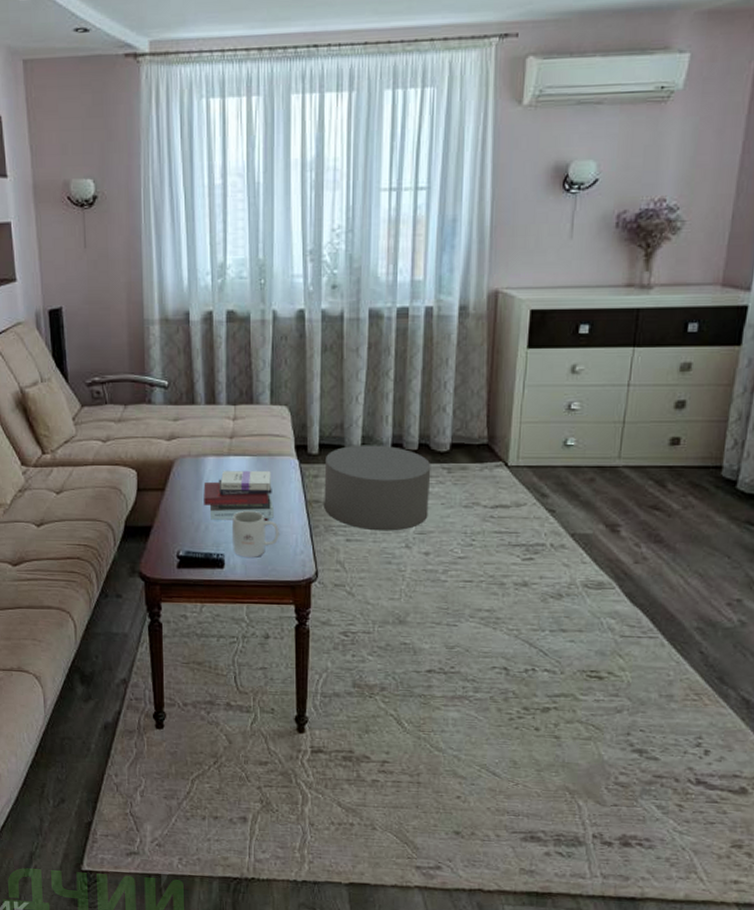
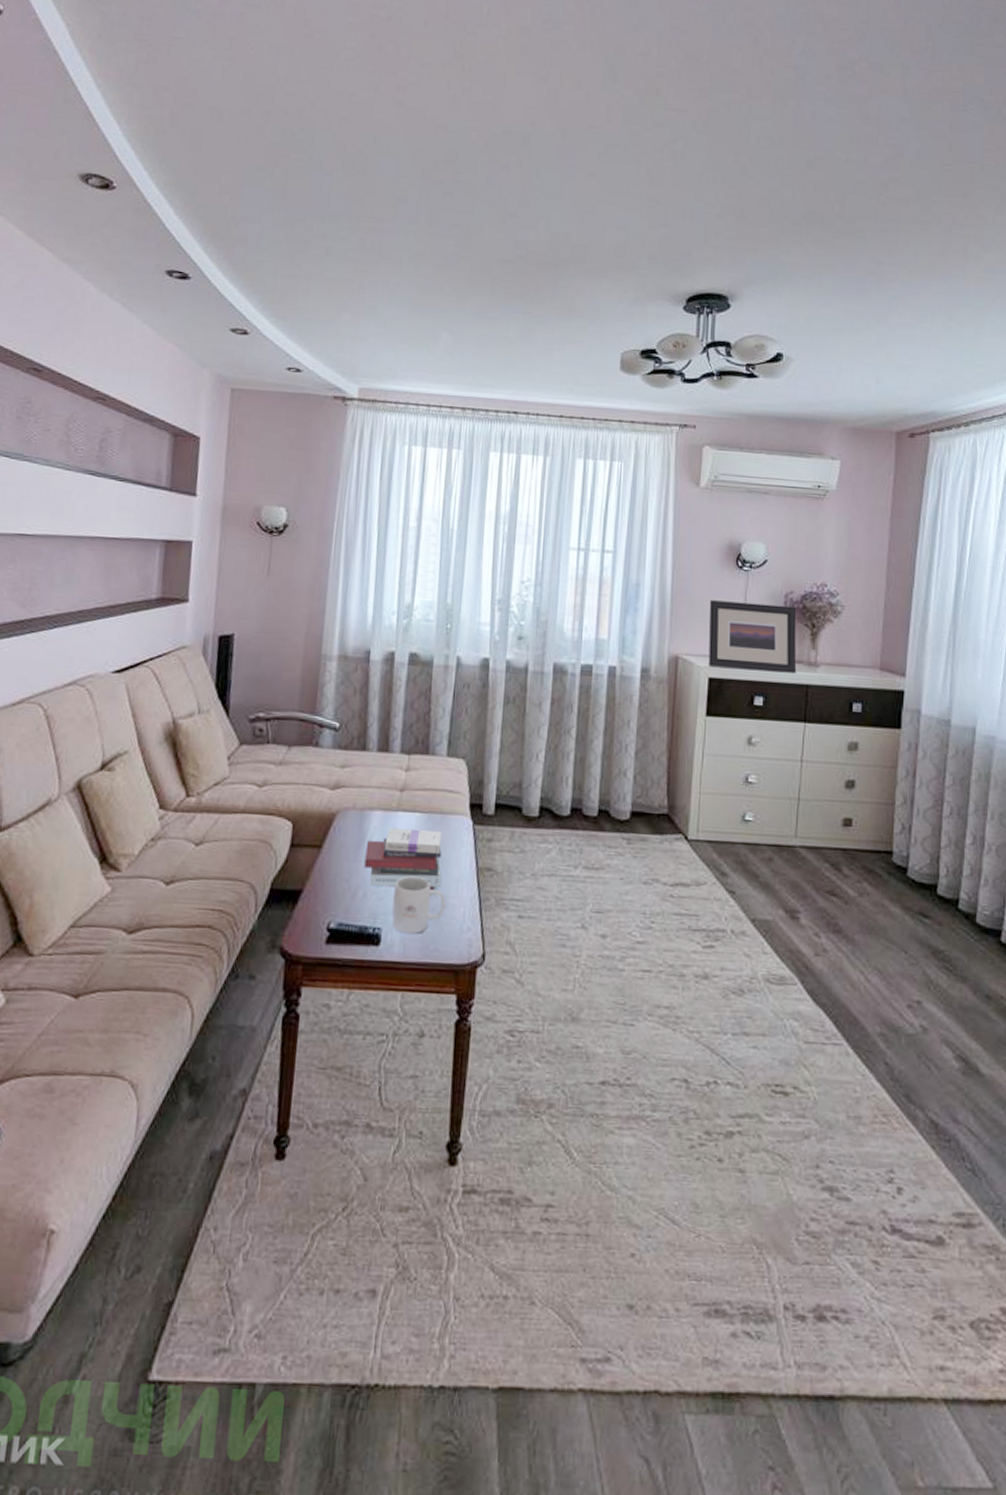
pouf: present [324,445,431,531] -> none [496,807,611,908]
picture frame: none [530,227,630,299] -> present [708,600,797,673]

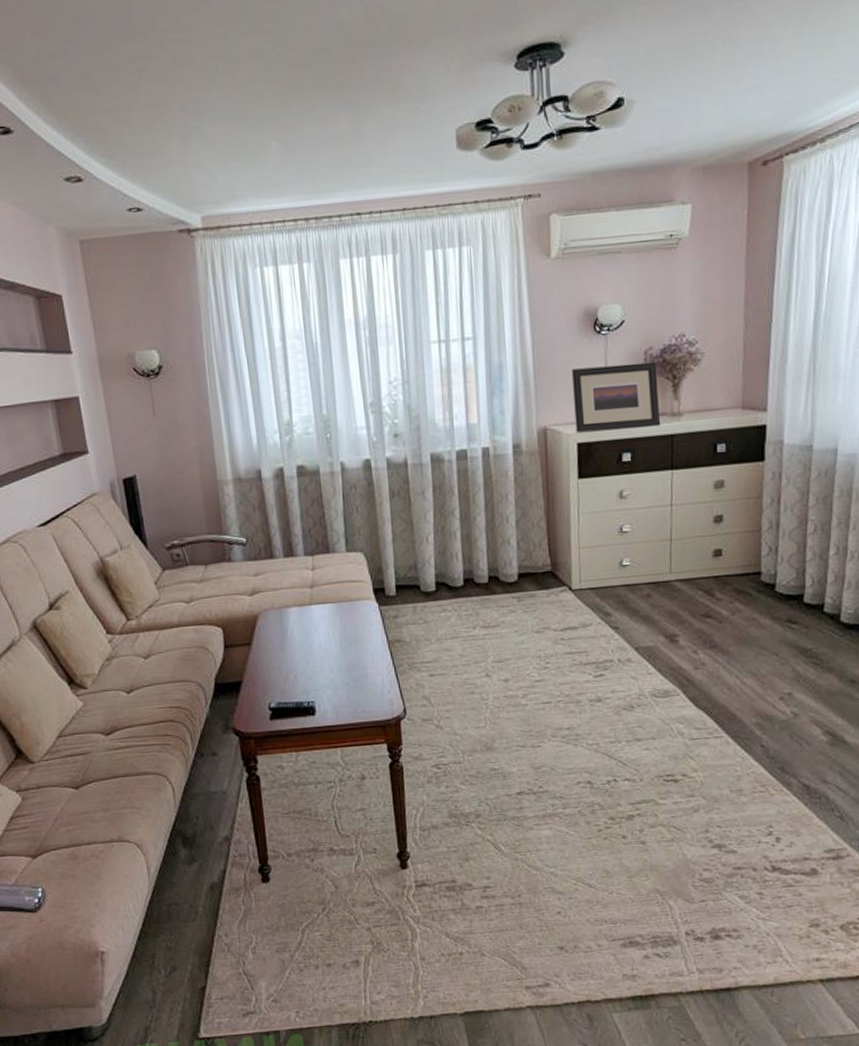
books: present [364,828,442,890] -> none [288,616,359,669]
mug: present [391,877,446,935] -> none [319,656,366,703]

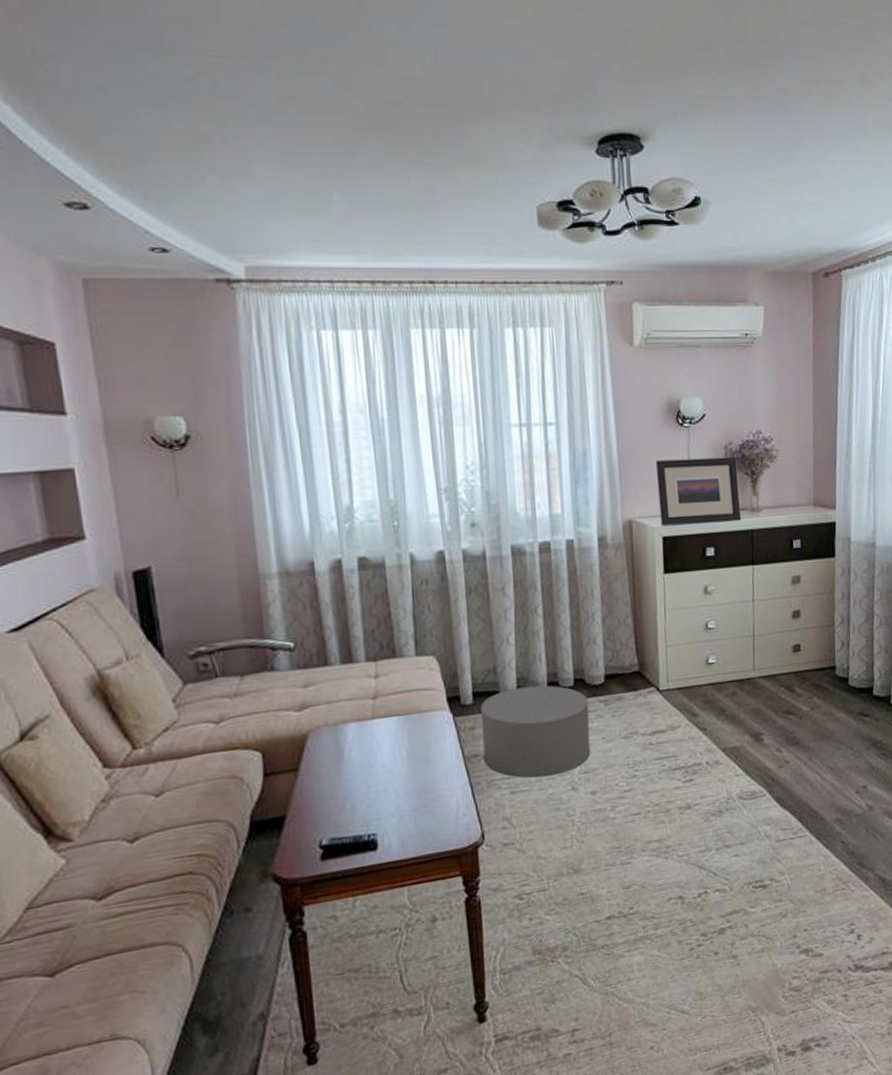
pouf: none [402,581,504,664] -> present [480,685,591,778]

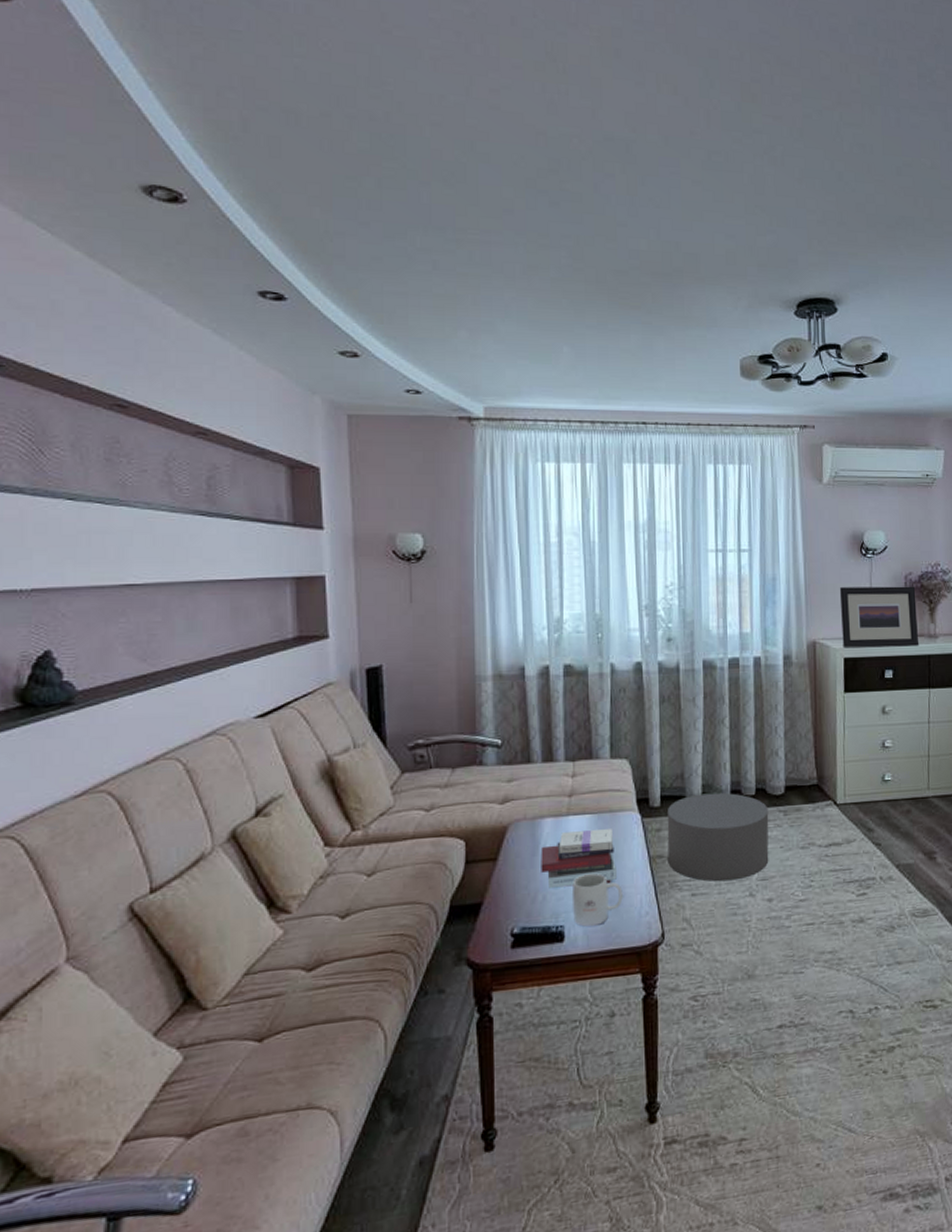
books: none [345,730,430,796] -> present [540,829,617,888]
mug: none [382,777,438,834] -> present [571,873,623,928]

